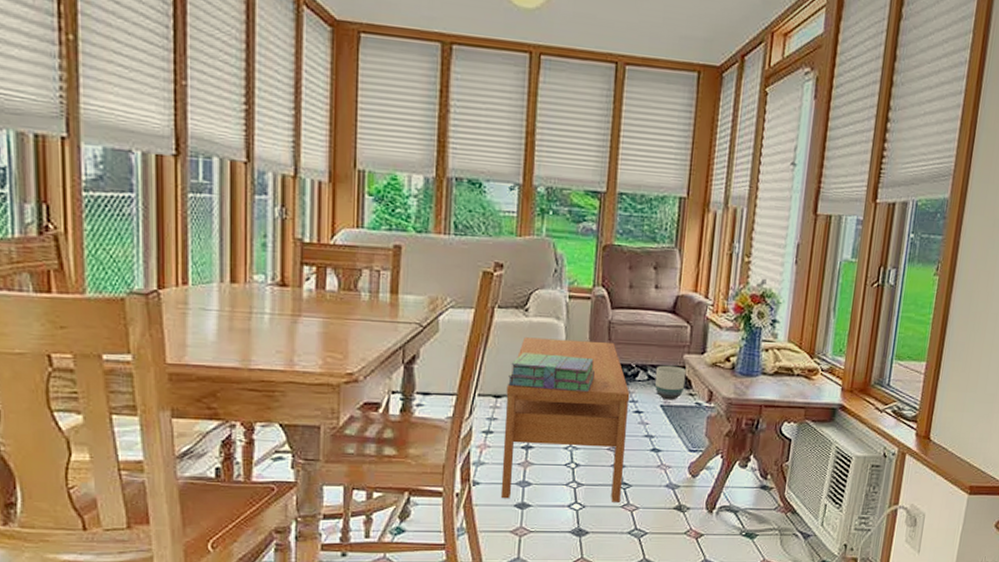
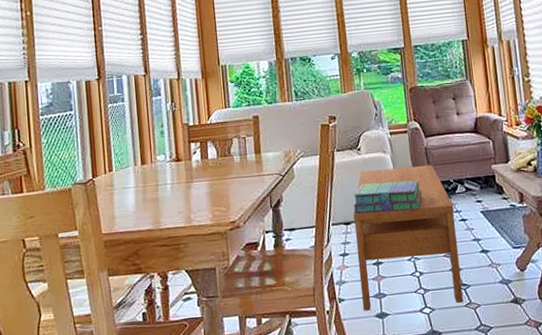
planter: present [655,365,687,400] -> none [470,176,498,206]

